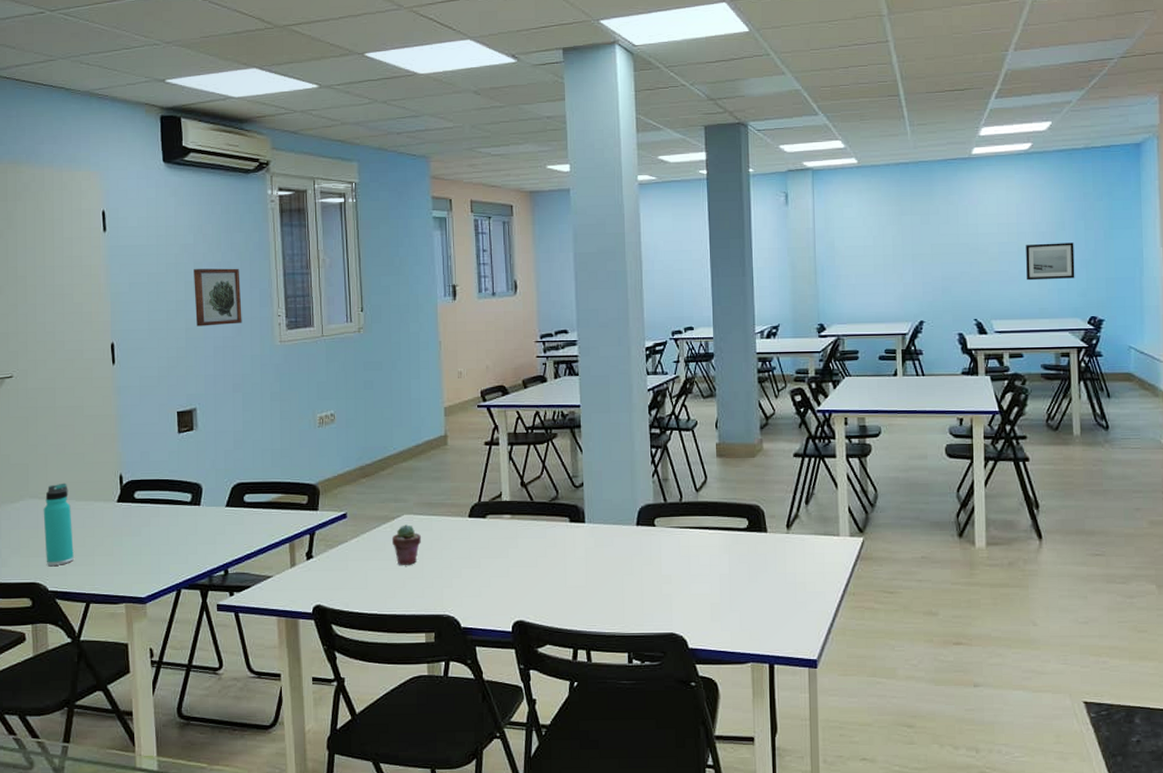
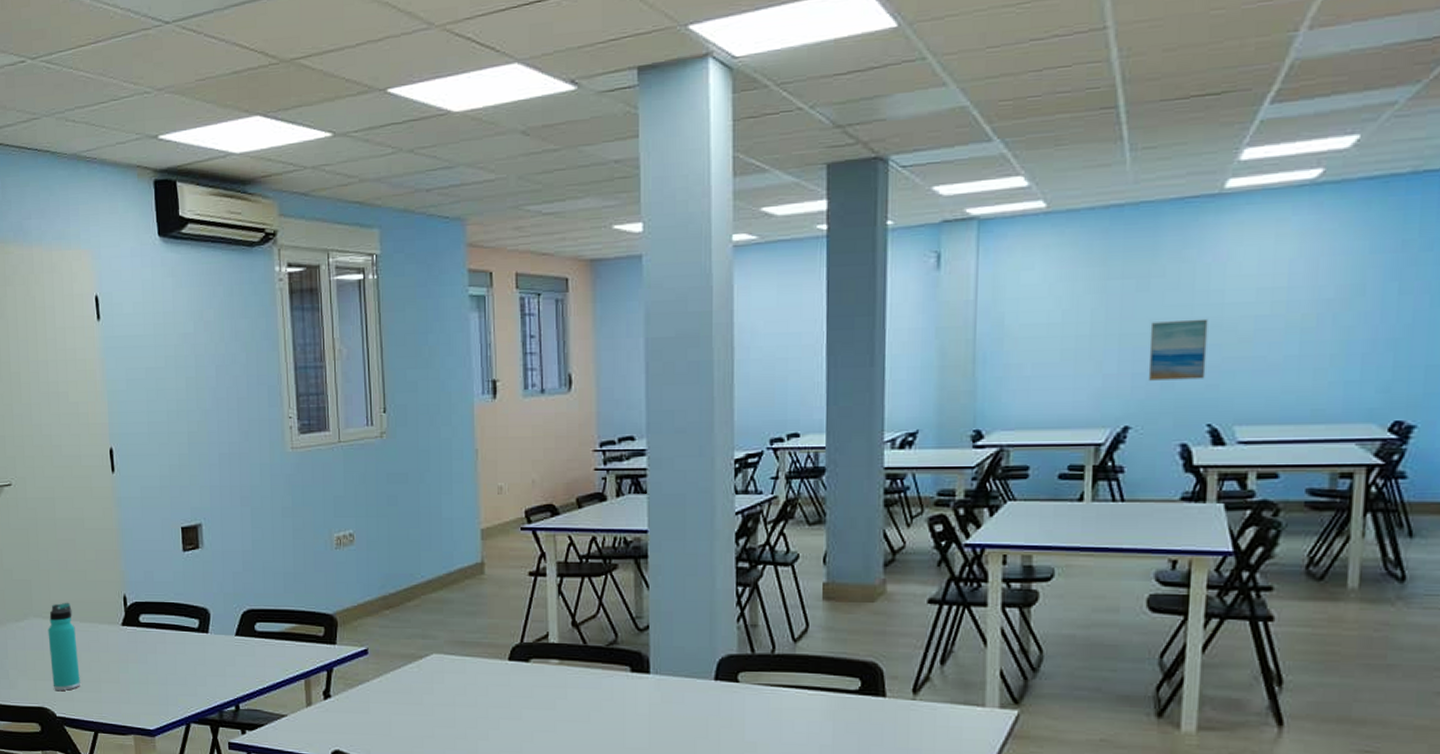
wall art: present [194,268,242,327] -> none [195,361,249,430]
potted succulent: present [391,524,422,565] -> none [419,665,454,712]
wall art: none [932,244,970,288] -> present [1148,318,1208,381]
wall art: present [1026,242,1075,281] -> none [1295,314,1378,370]

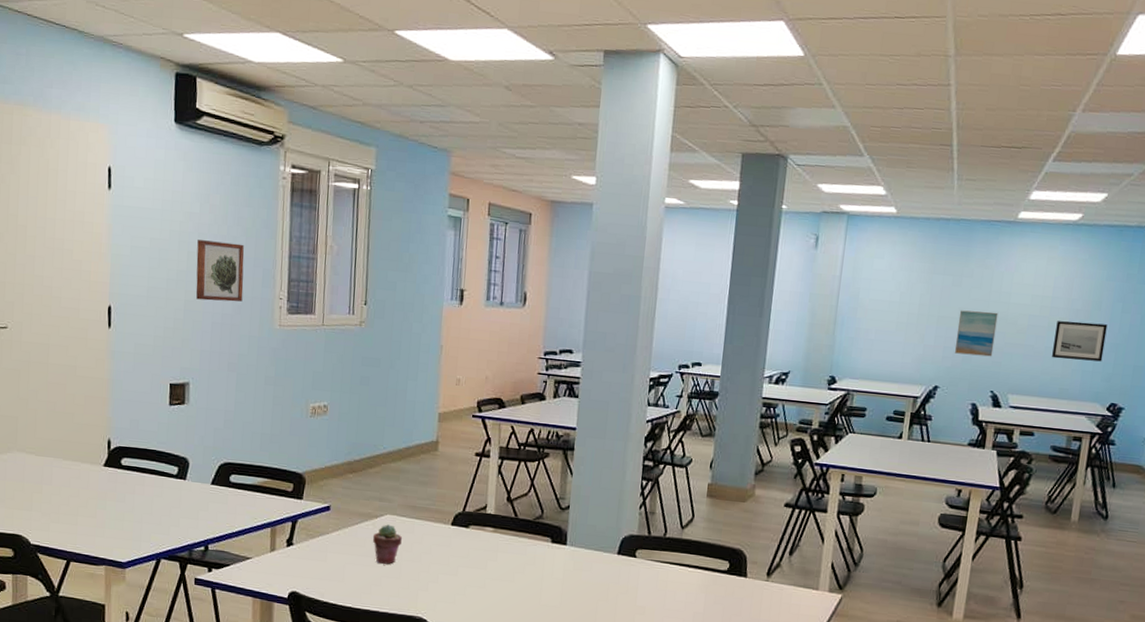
thermos bottle: present [47,602,80,691] -> none [29,440,58,521]
wall art: none [195,361,249,430] -> present [196,240,245,302]
potted succulent: none [419,665,454,712] -> present [372,524,403,564]
wall art: none [1295,314,1378,370] -> present [1052,321,1108,362]

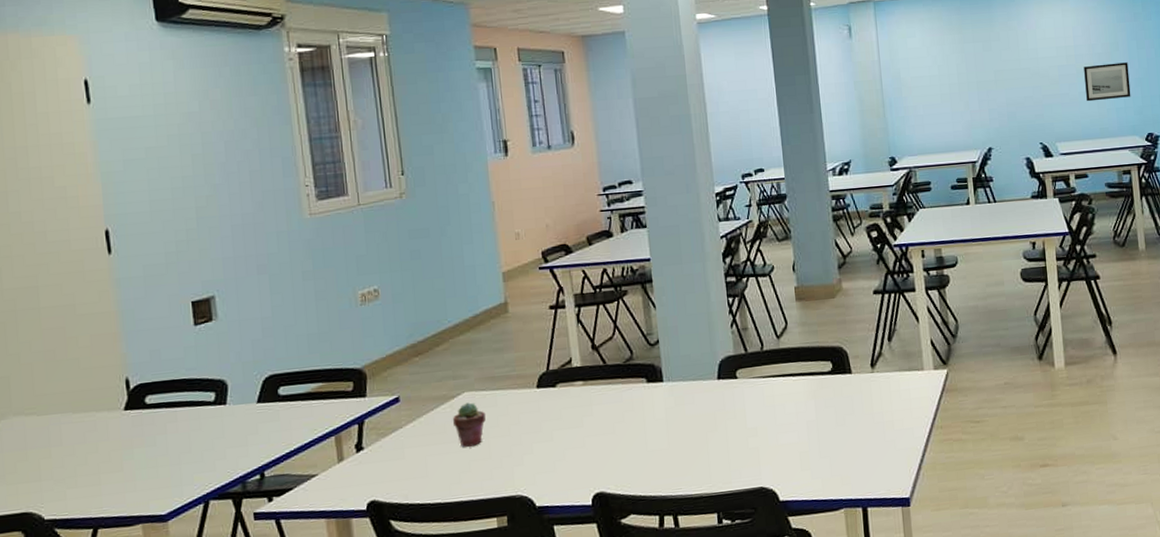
wall art: present [196,240,245,302] -> none [201,136,264,204]
wall art: present [954,310,998,357] -> none [995,69,1034,114]

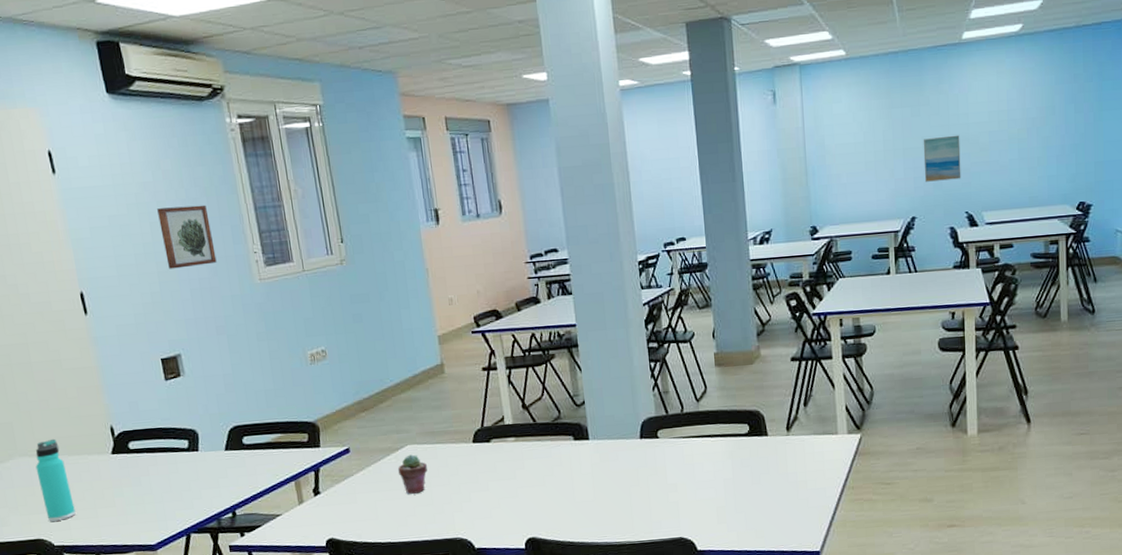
thermos bottle: none [31,394,74,491] -> present [35,438,76,522]
wall art: none [201,136,264,204] -> present [157,204,217,269]
wall art: none [995,69,1034,114] -> present [923,135,961,182]
wall art: present [1084,62,1131,102] -> none [1016,127,1065,169]

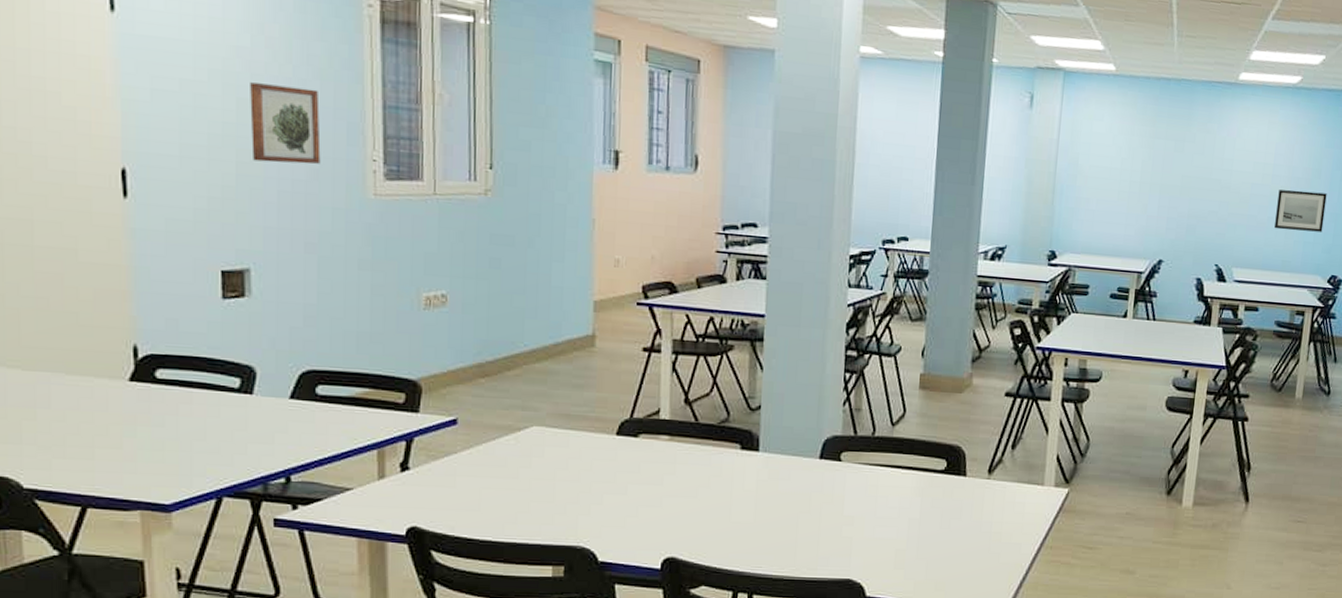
thermos bottle: present [35,438,76,522] -> none [14,349,62,457]
potted succulent: present [397,454,428,494] -> none [515,438,555,486]
wall art: present [923,135,961,182] -> none [1178,178,1221,228]
wall art: none [1016,127,1065,169] -> present [1274,190,1327,232]

